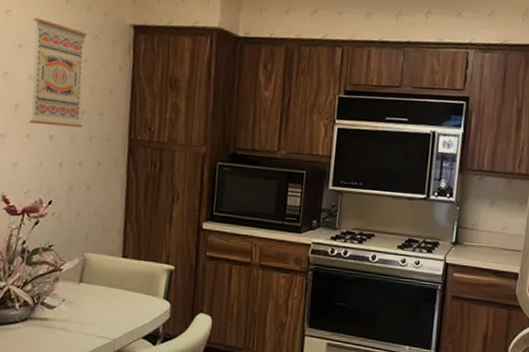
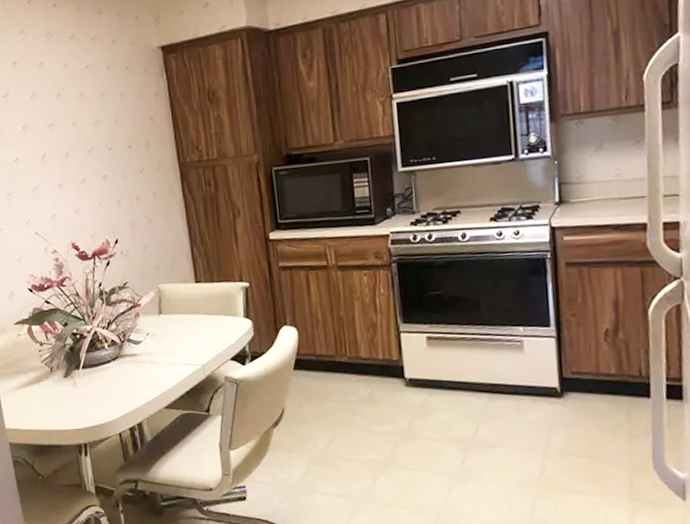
wall art: present [29,17,88,128] -> none [66,62,132,168]

